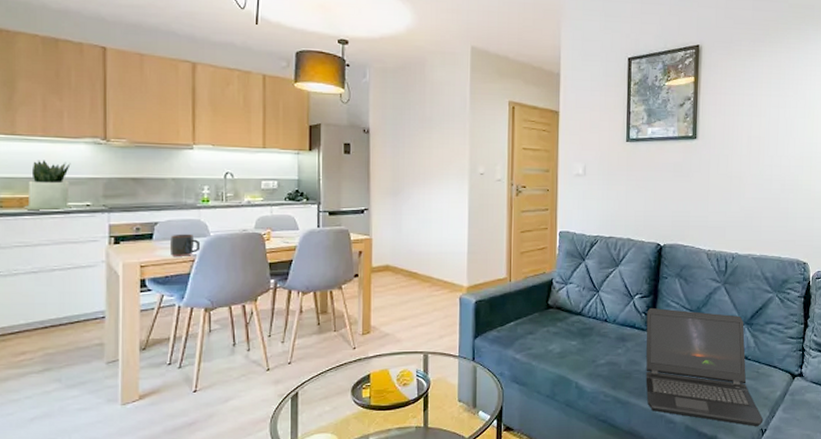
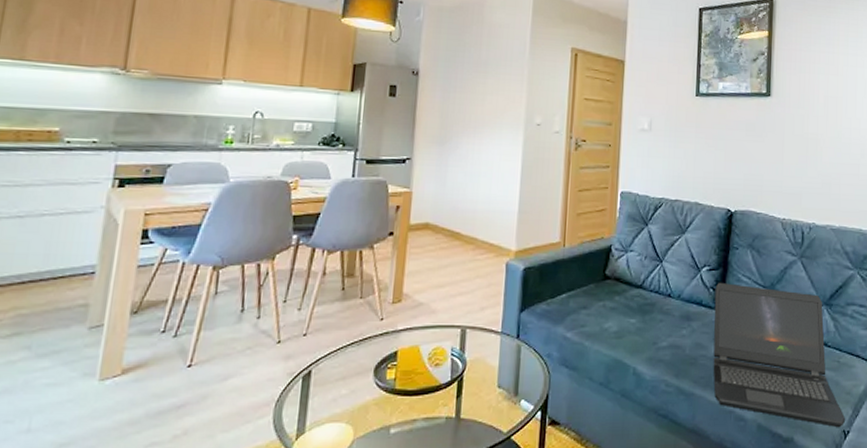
planter: present [24,160,71,211] -> none [20,89,82,147]
mug: present [169,234,201,256] -> none [180,178,218,204]

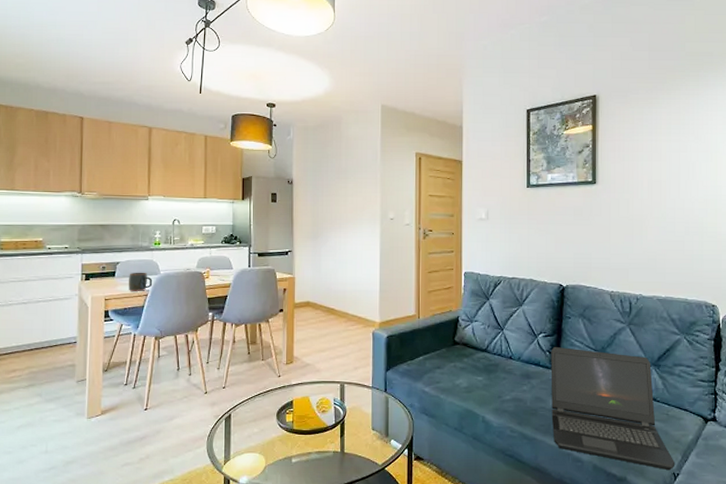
mug: none [180,178,218,204] -> present [128,272,153,291]

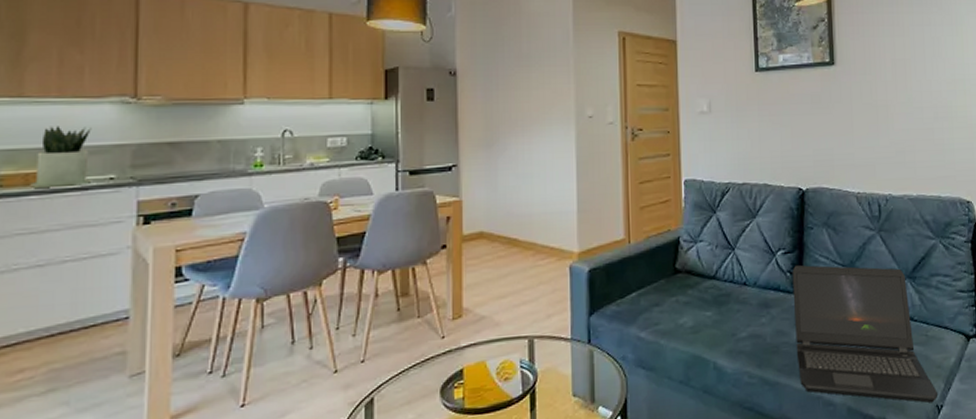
planter: none [19,210,54,252] -> present [30,126,92,189]
mug: present [128,272,153,291] -> none [212,206,252,236]

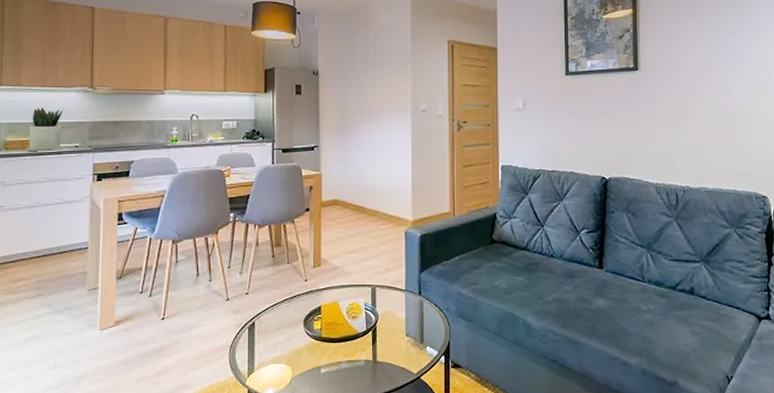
laptop computer: present [792,264,938,403] -> none [594,243,729,374]

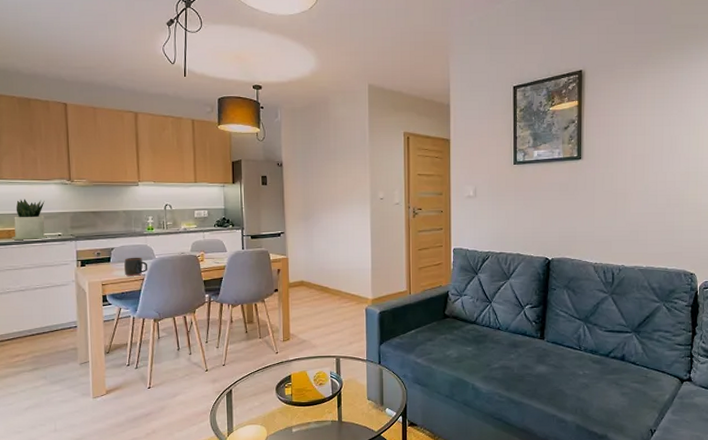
mug: none [143,171,170,192] -> present [123,257,148,276]

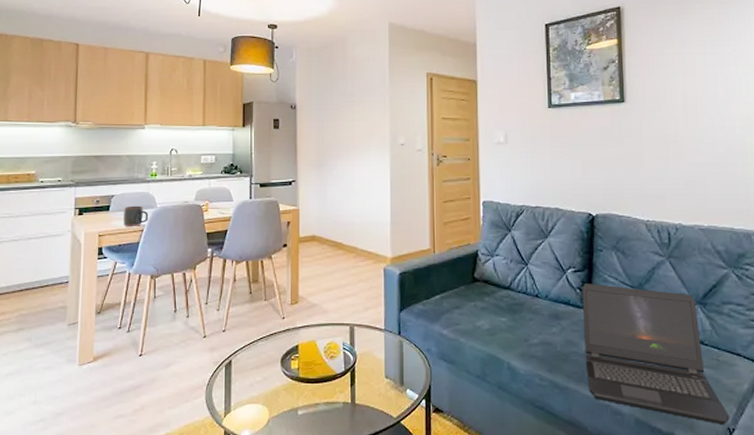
planter: present [12,199,47,241] -> none [10,142,48,186]
laptop computer: none [537,316,653,428] -> present [582,282,730,425]

